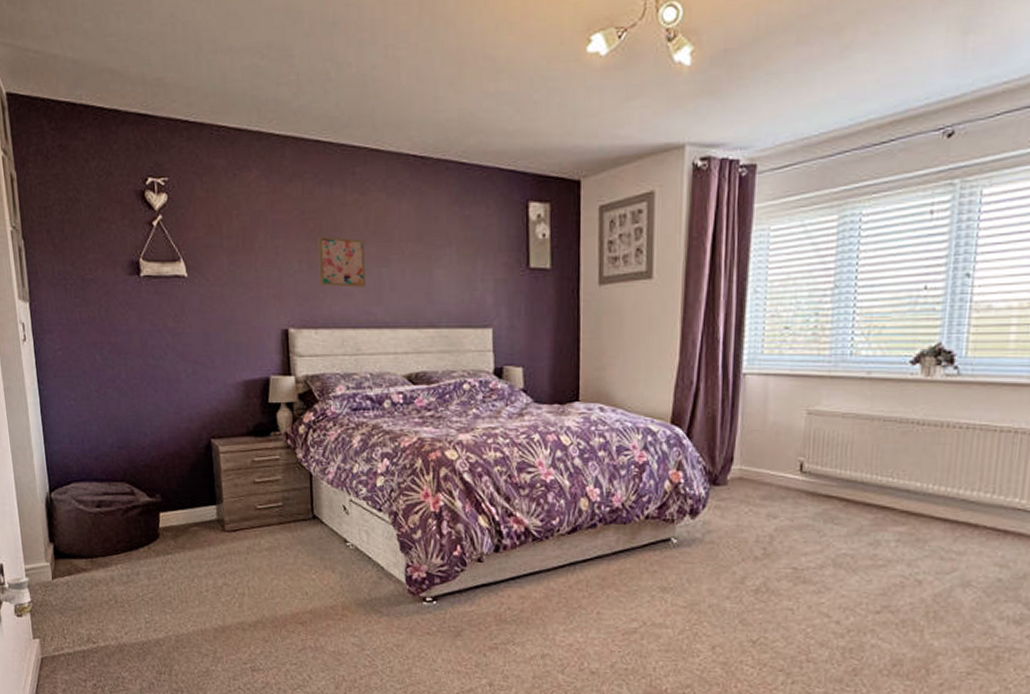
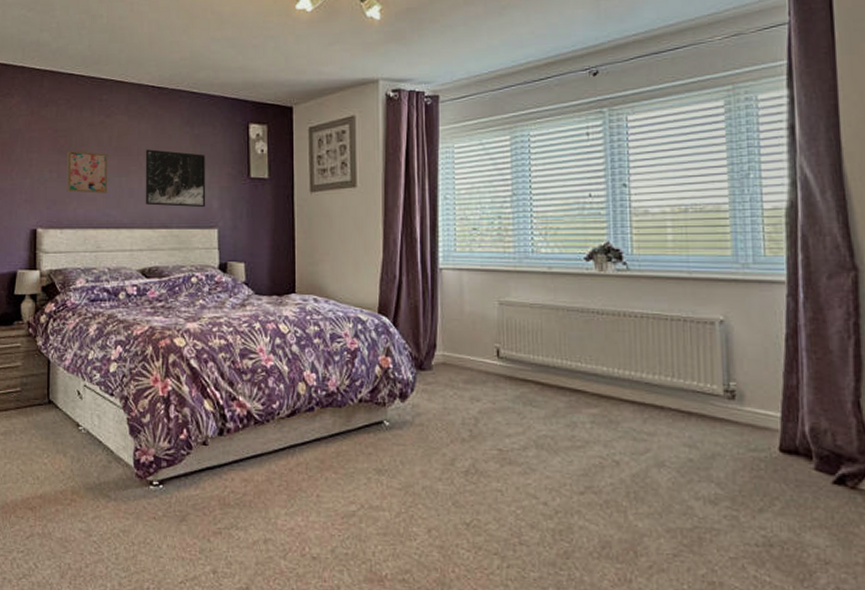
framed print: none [408,234,479,304] -> present [145,149,206,208]

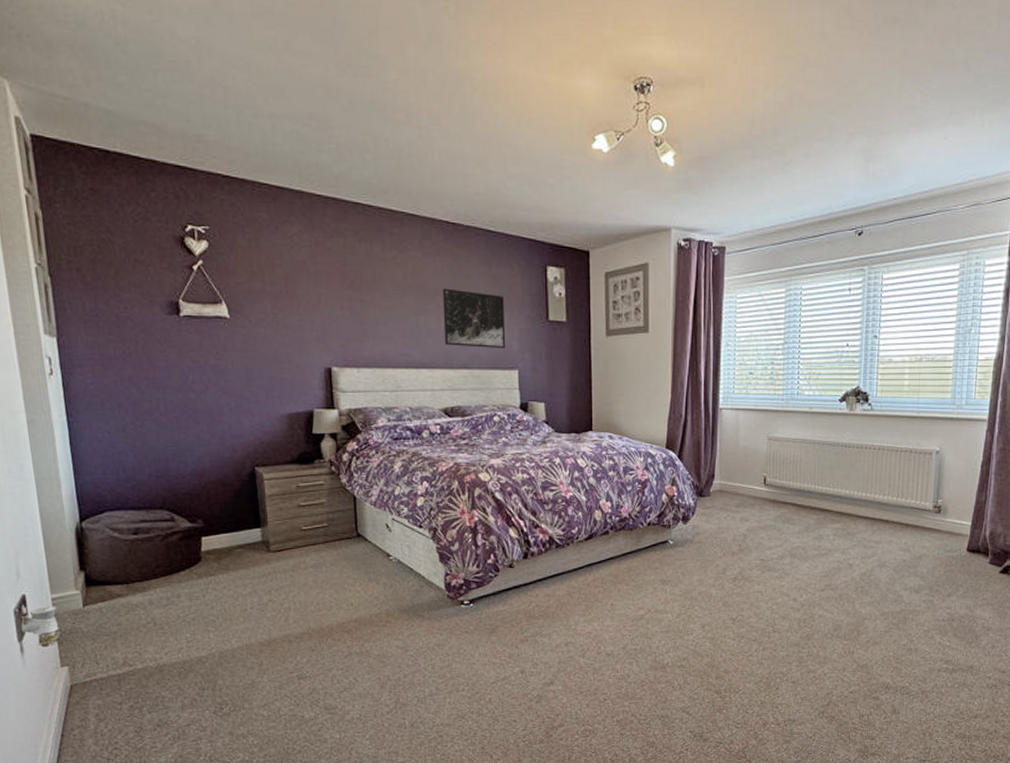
wall art: present [67,150,107,194] -> none [359,286,404,332]

